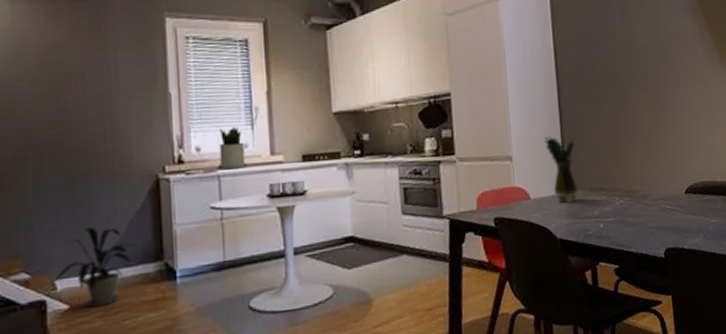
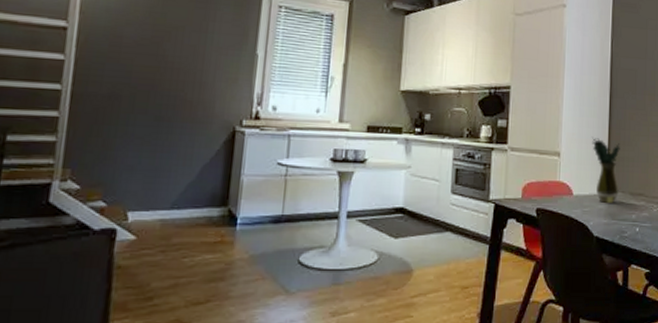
house plant: present [55,227,134,307] -> none [128,167,203,241]
planter: present [218,126,247,170] -> none [290,91,317,131]

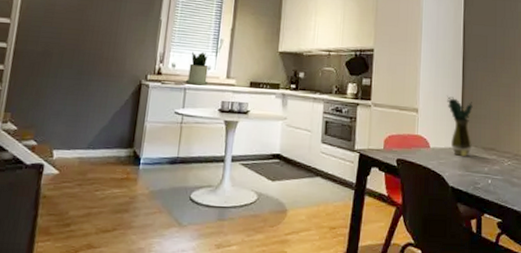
planter: none [290,91,317,131] -> present [186,52,209,85]

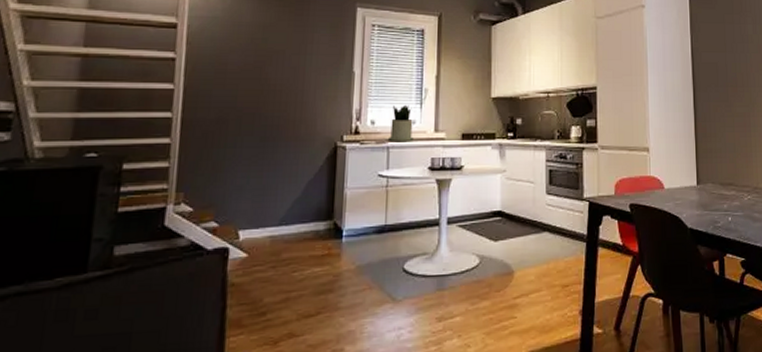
vase: present [447,95,473,157] -> none [679,130,709,196]

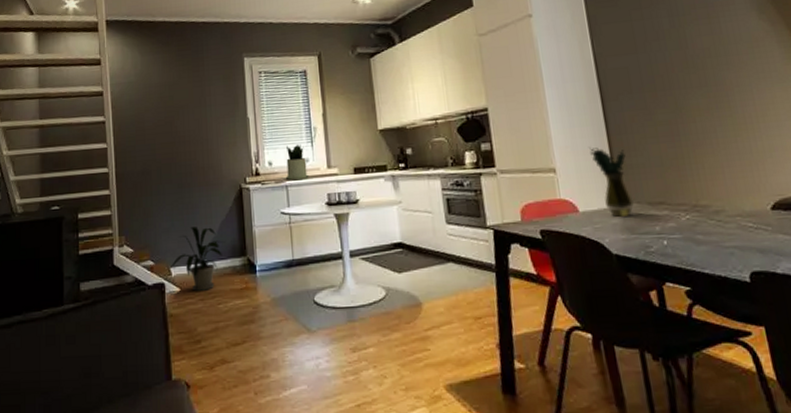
house plant: none [239,186,309,257] -> present [171,227,224,291]
vase: none [679,130,709,196] -> present [589,147,634,218]

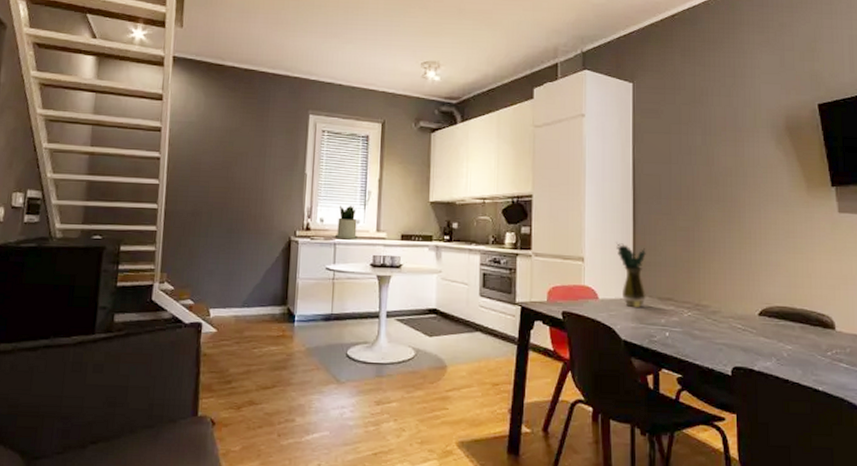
house plant: present [171,227,224,291] -> none [210,272,267,334]

